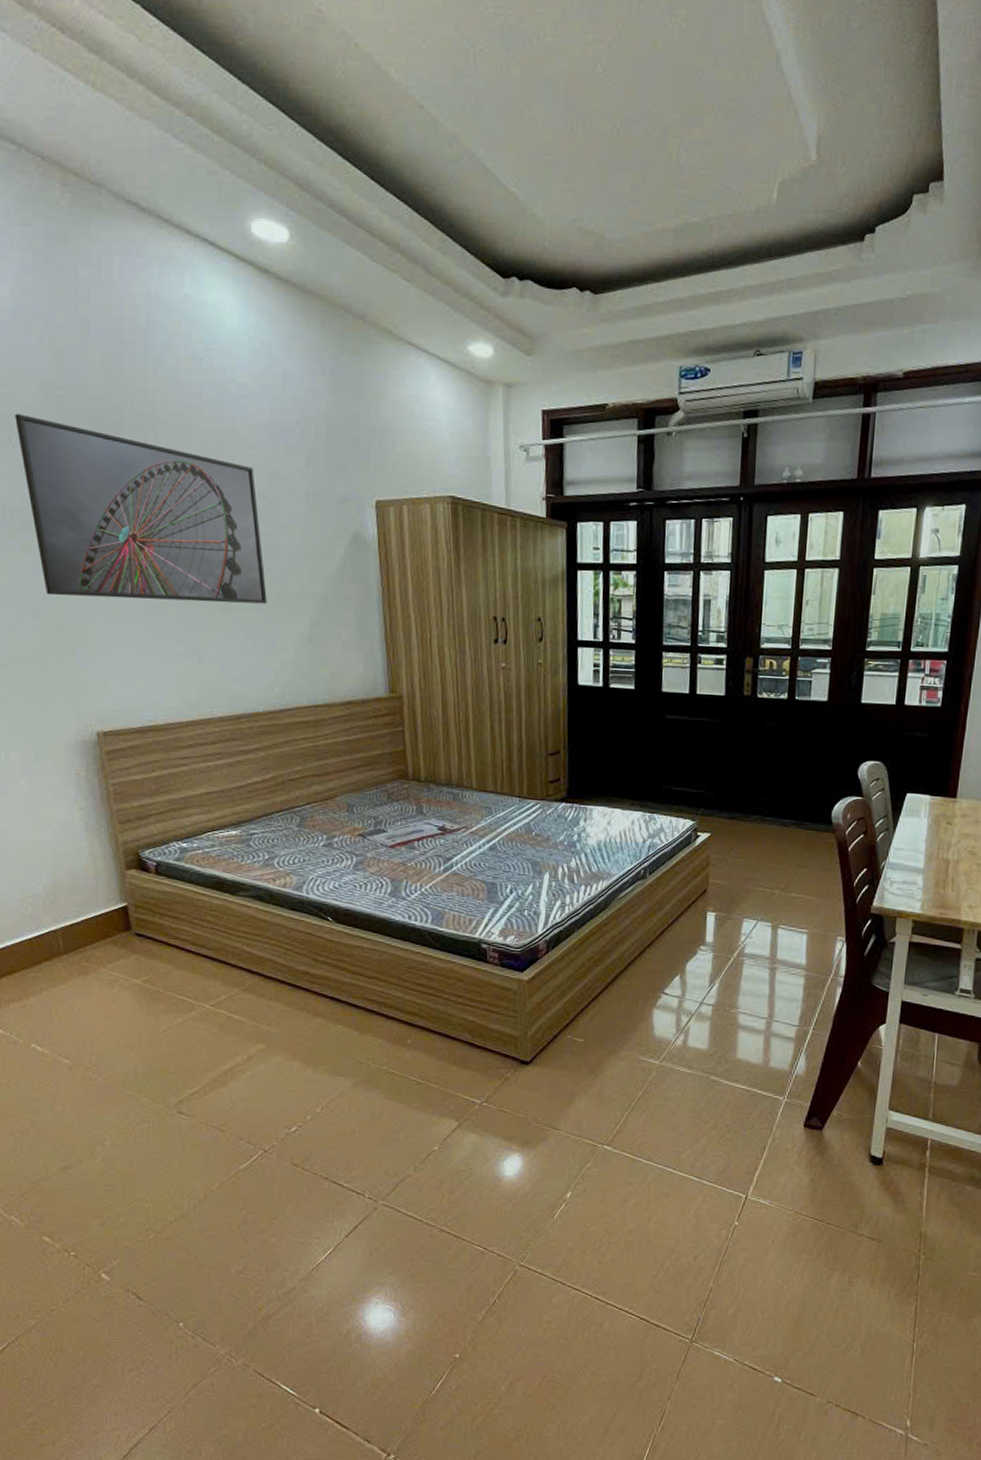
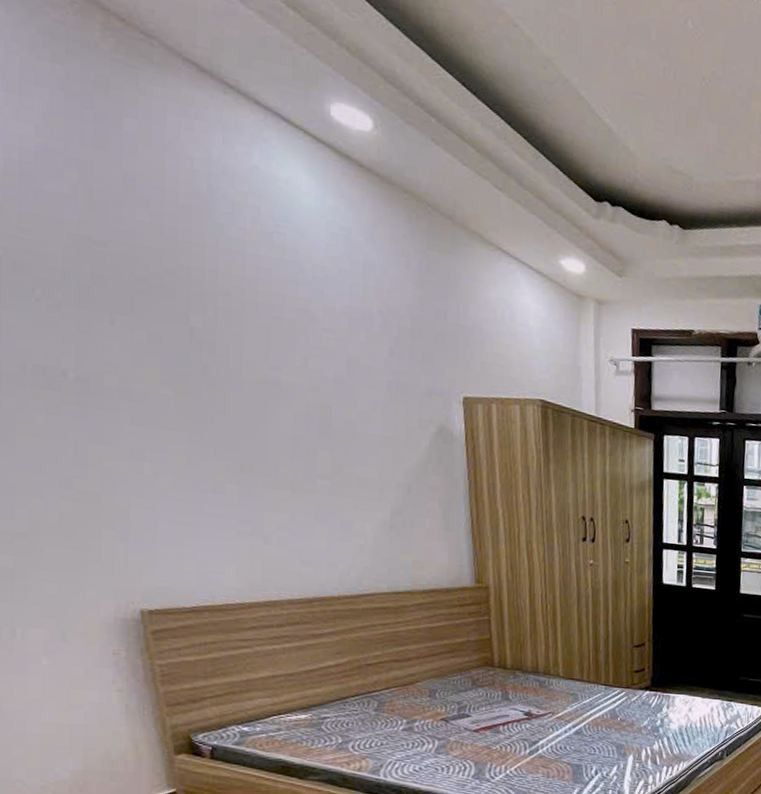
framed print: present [15,413,267,604] -> none [40,263,344,489]

